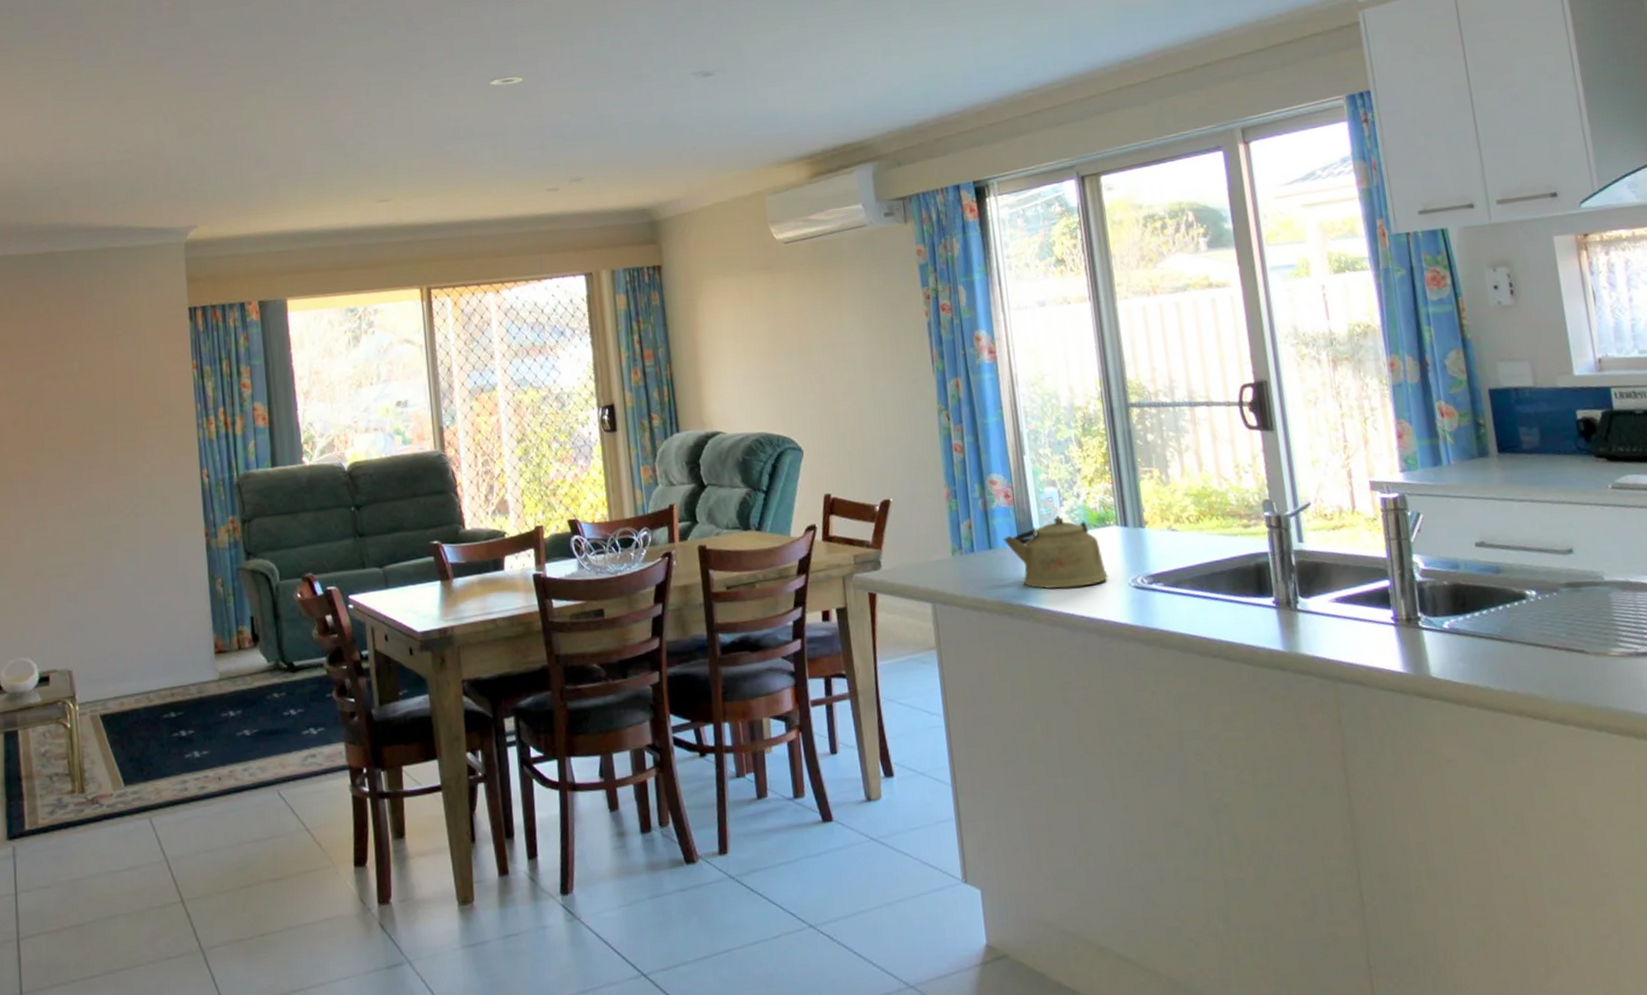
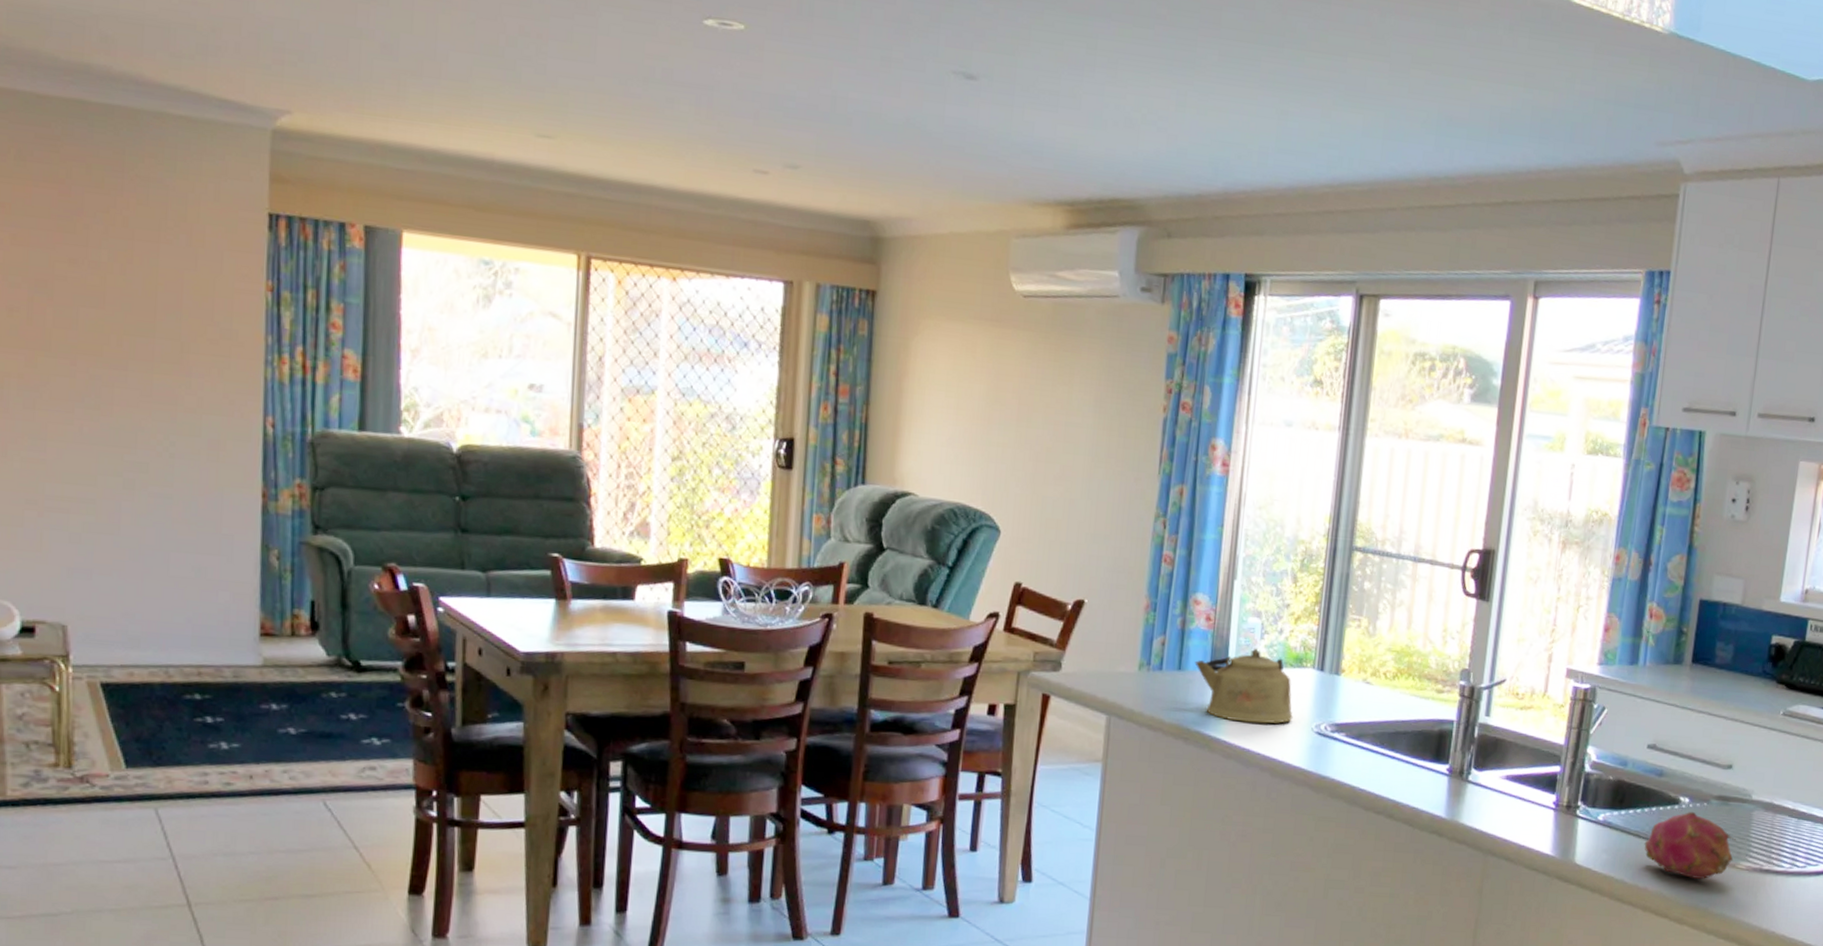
fruit: none [1500,604,1603,675] -> present [1644,812,1736,880]

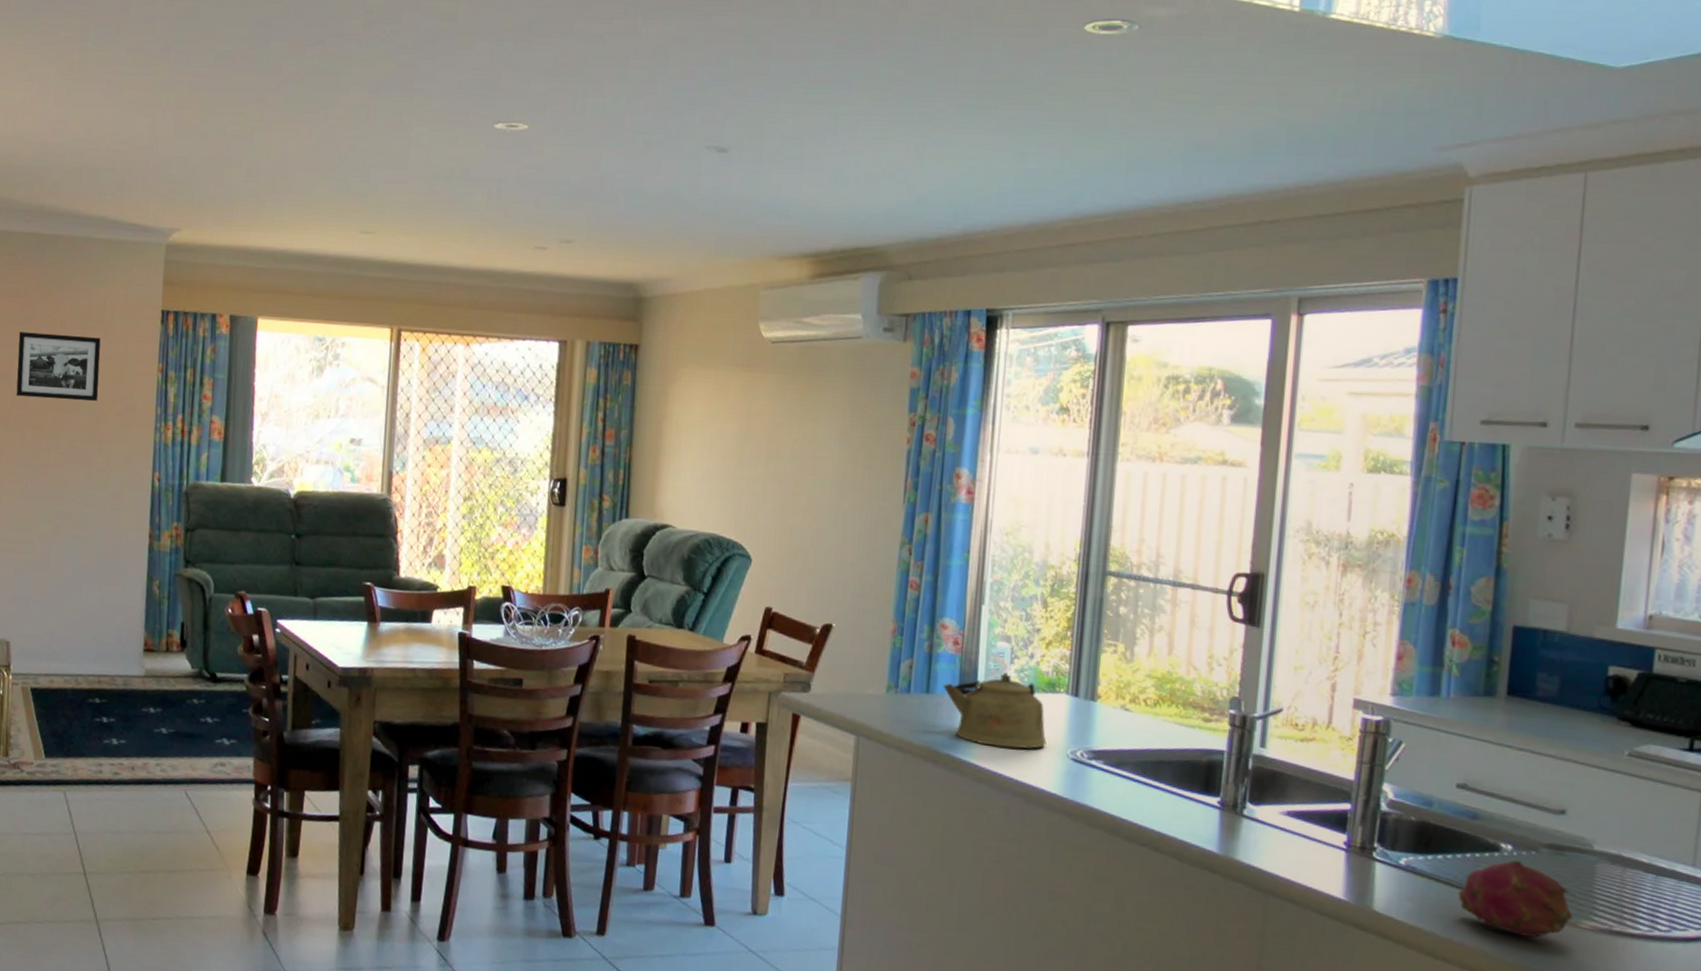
picture frame: none [59,228,183,325] -> present [16,332,101,402]

